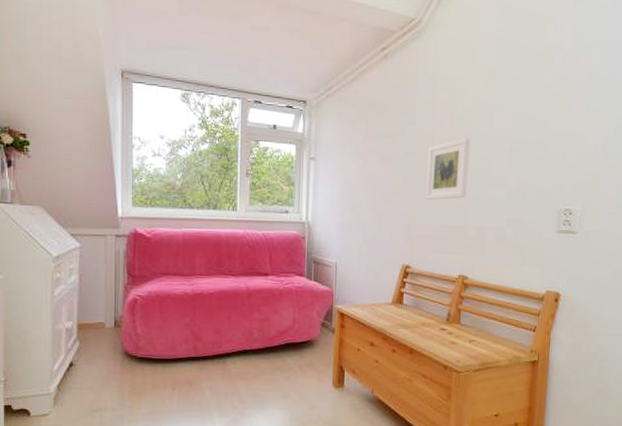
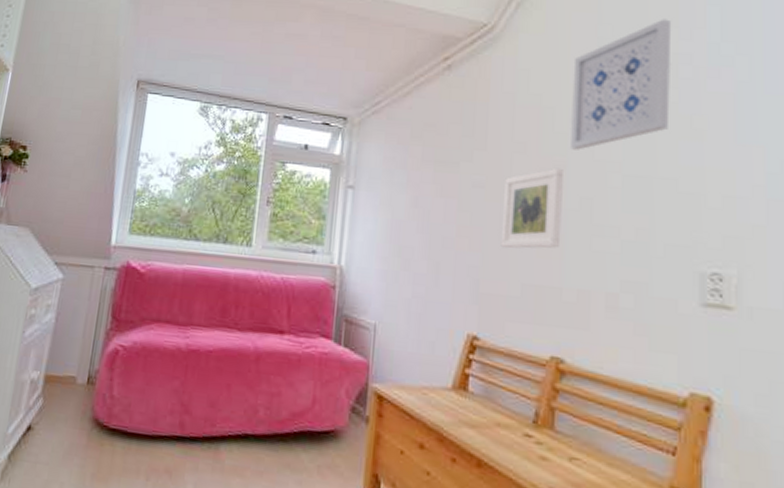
wall art: none [475,15,551,123] -> present [570,19,672,150]

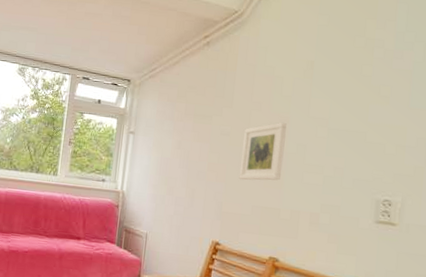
wall art: present [570,19,672,150] -> none [293,12,372,109]

